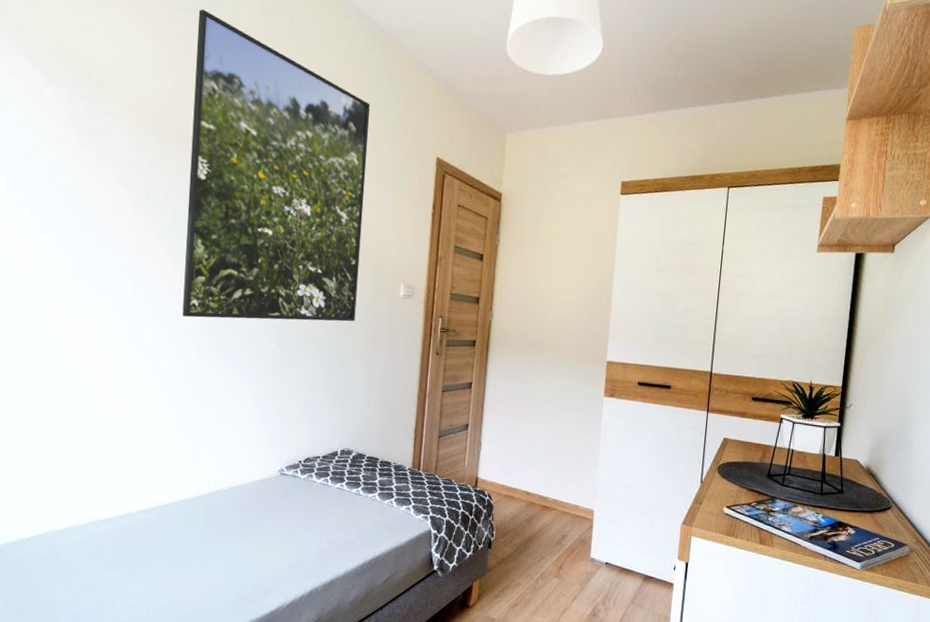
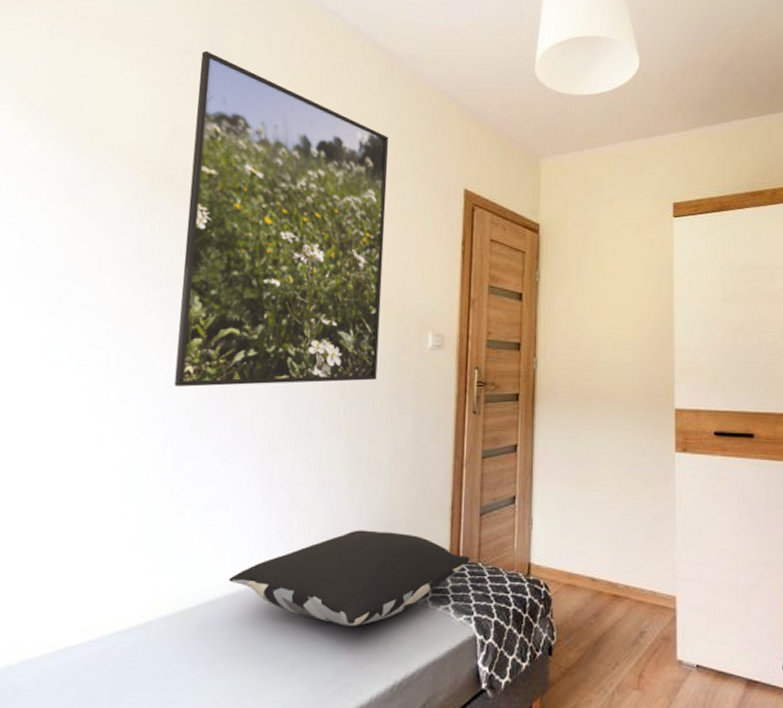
pillow: none [231,443,429,517] -> present [228,530,470,626]

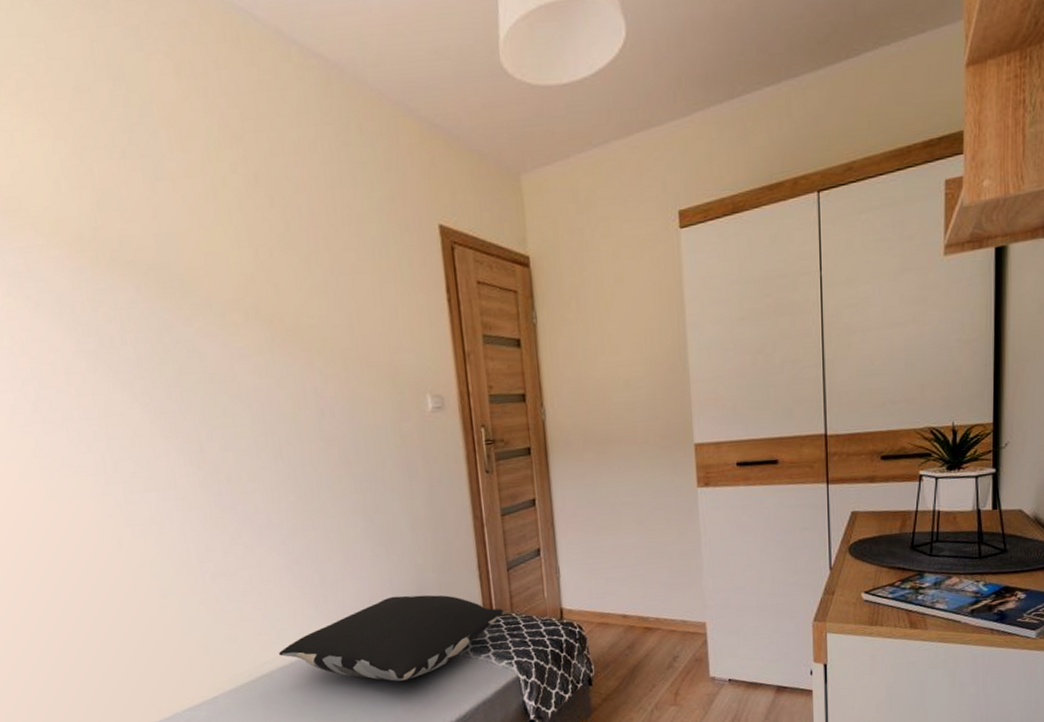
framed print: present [174,50,389,387] -> none [100,85,381,481]

